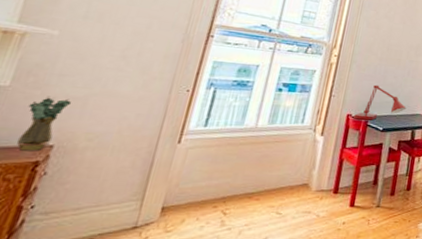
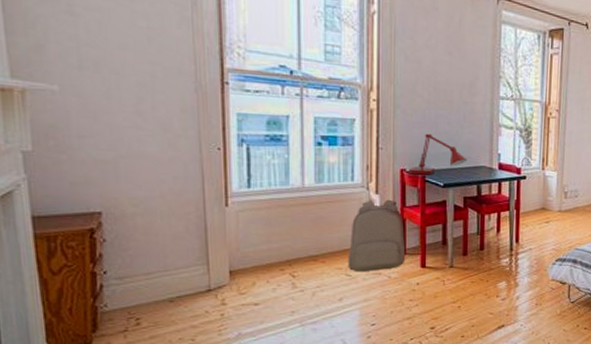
vase: present [16,97,72,151] -> none [60,161,103,219]
backpack: none [280,141,342,211] -> present [348,199,406,272]

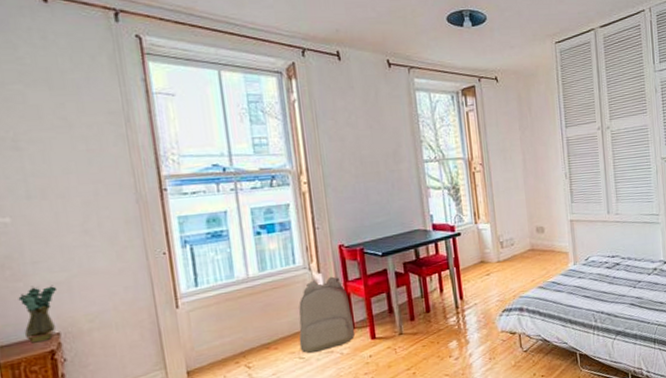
vase: none [60,161,103,219] -> present [18,285,58,343]
desk lamp: present [409,133,467,175] -> none [346,206,402,249]

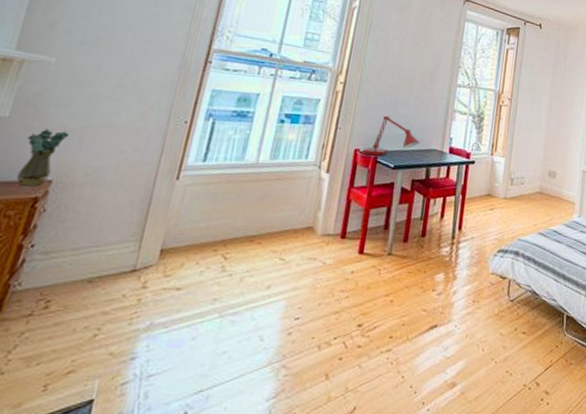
backpack: present [299,276,355,354] -> none [283,179,349,257]
desk lamp: none [346,206,402,249] -> present [362,115,420,156]

